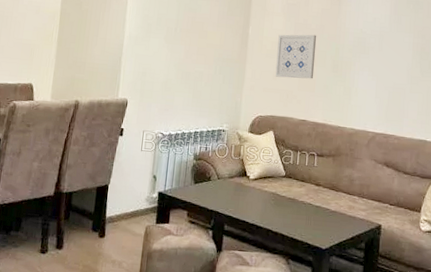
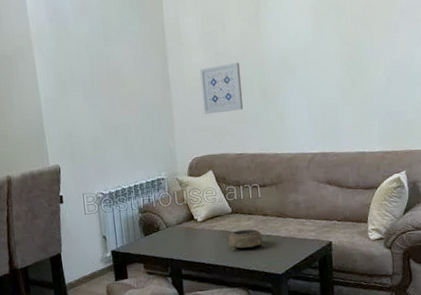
decorative bowl: none [277,195,313,216] -> present [228,229,265,250]

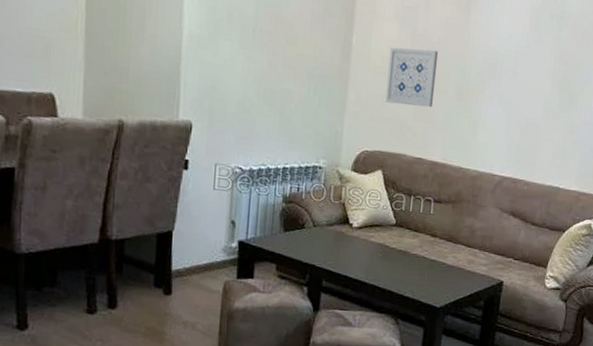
decorative bowl: present [228,229,265,250] -> none [385,247,427,272]

